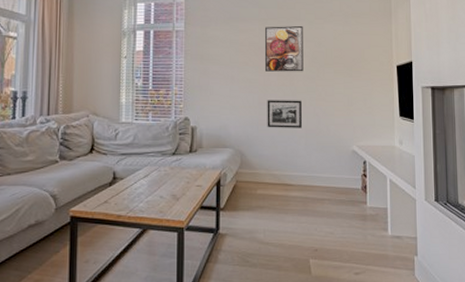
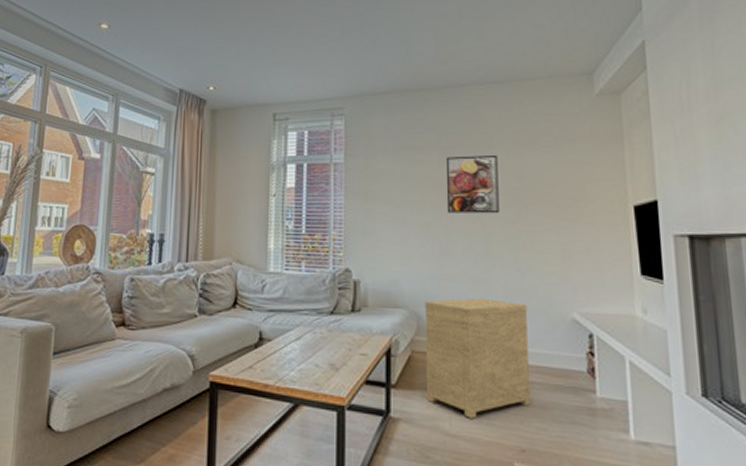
side table: none [246,137,322,229] -> present [424,297,530,419]
picture frame: present [267,100,302,128] -> none [450,249,499,287]

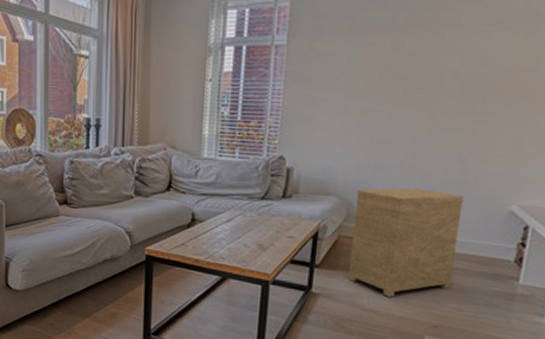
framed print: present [445,154,499,214] -> none [393,35,460,102]

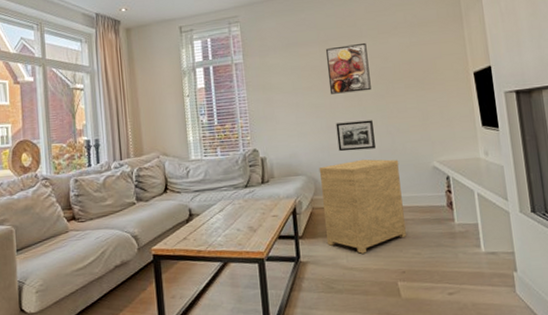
picture frame: none [387,138,442,178] -> present [335,120,376,152]
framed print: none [393,35,460,102] -> present [325,42,371,94]

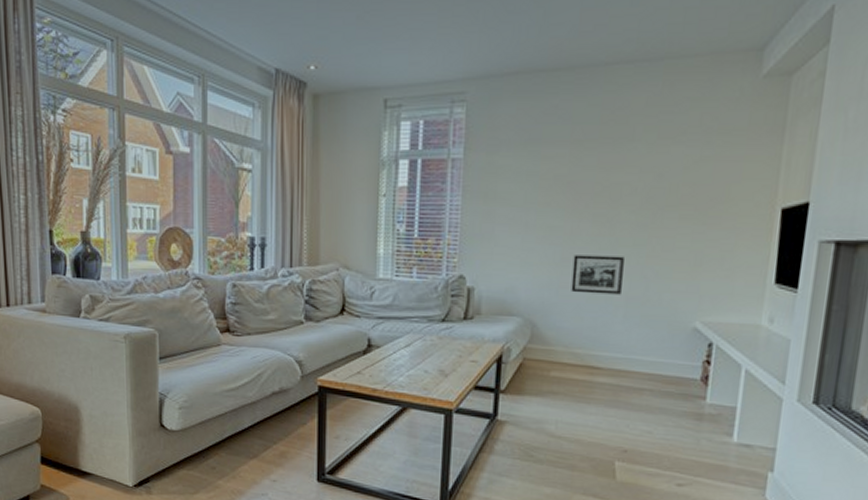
side table: present [319,159,406,254] -> none [535,306,649,422]
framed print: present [325,42,371,94] -> none [573,149,637,217]

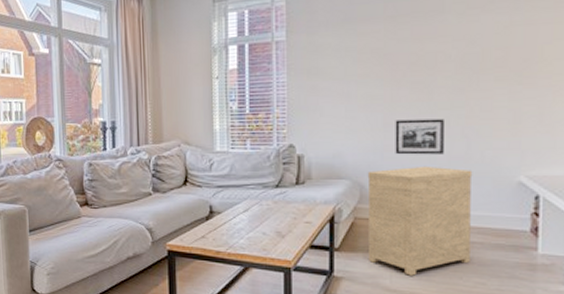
side table: none [535,306,649,422] -> present [367,165,473,276]

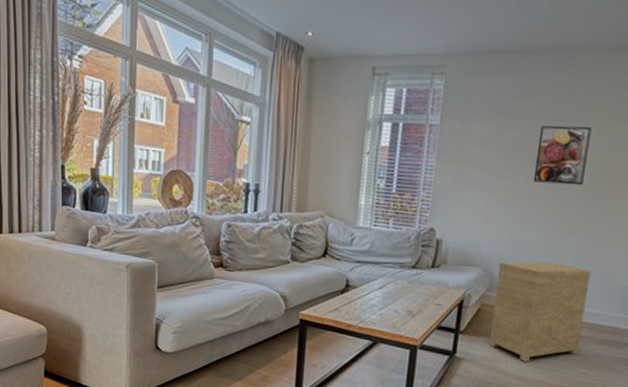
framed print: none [392,20,448,84] -> present [533,125,591,186]
picture frame: present [395,118,444,155] -> none [526,216,574,253]

